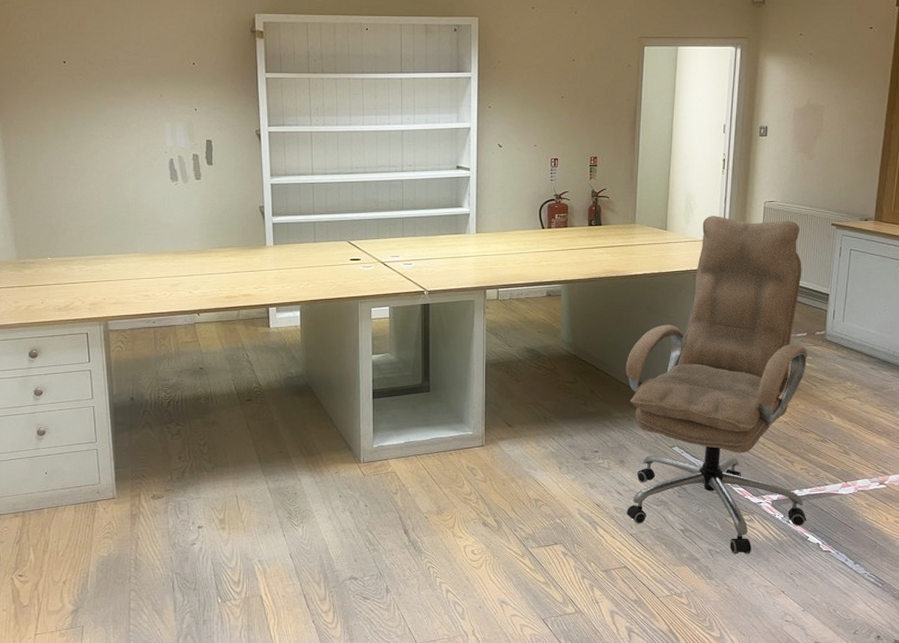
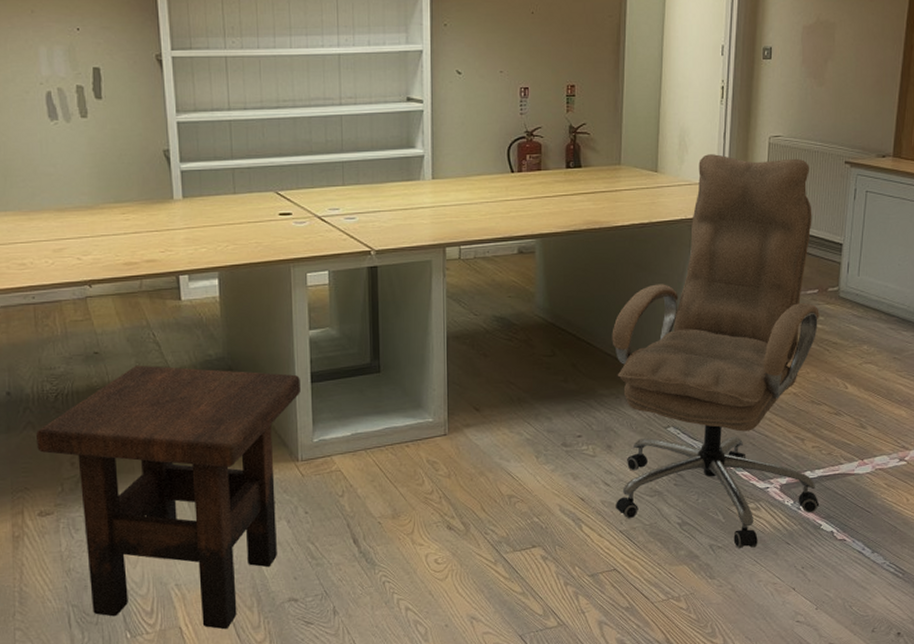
side table: none [151,379,364,600] -> present [35,365,300,630]

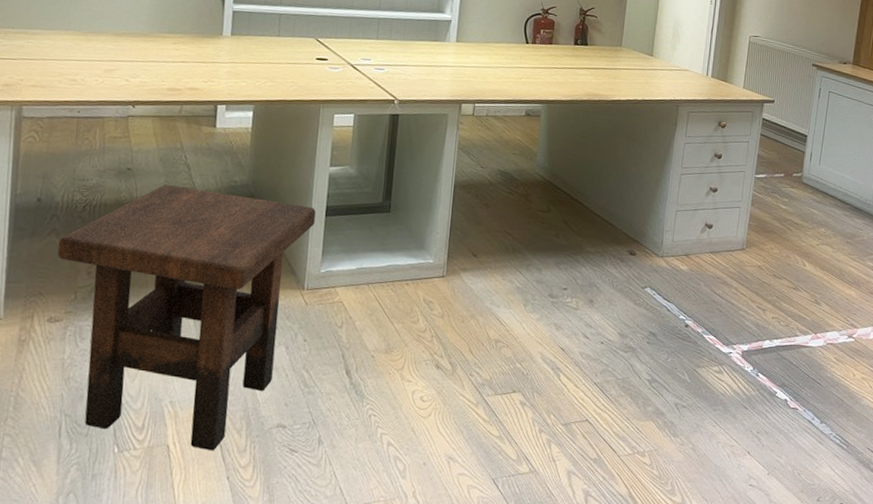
office chair: present [612,154,820,548] -> none [592,45,785,409]

